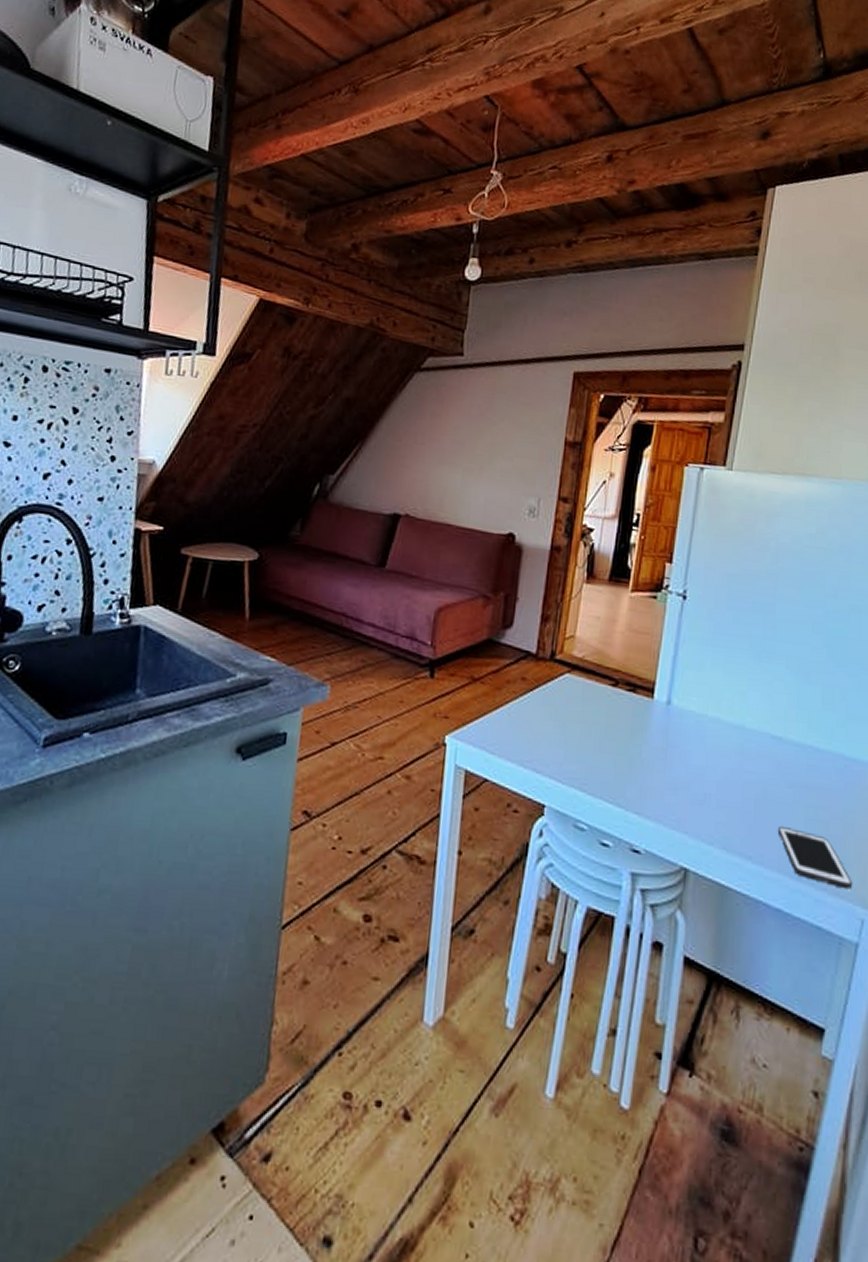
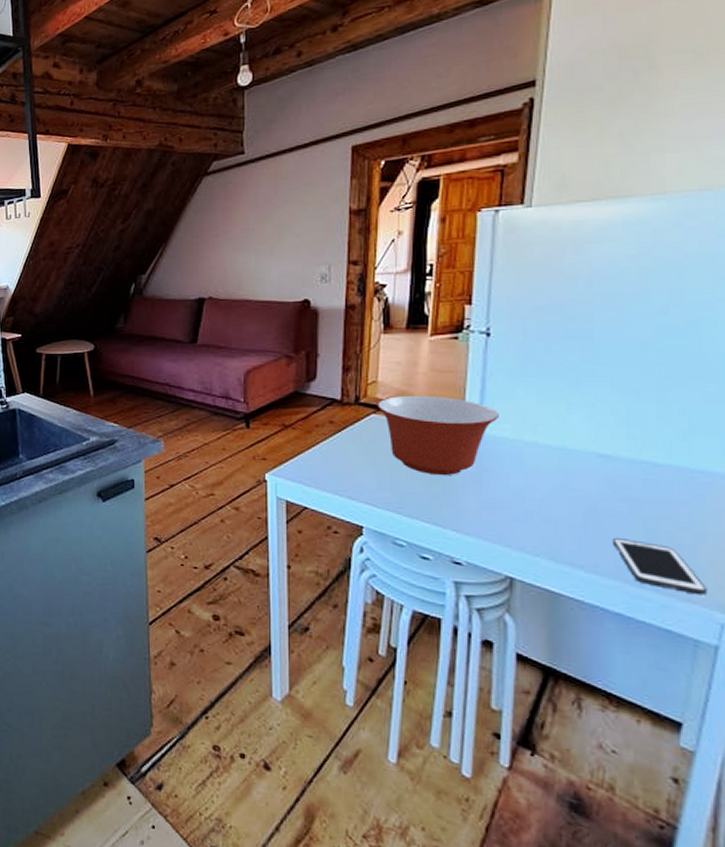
mixing bowl: none [573,655,688,750] -> present [378,395,499,476]

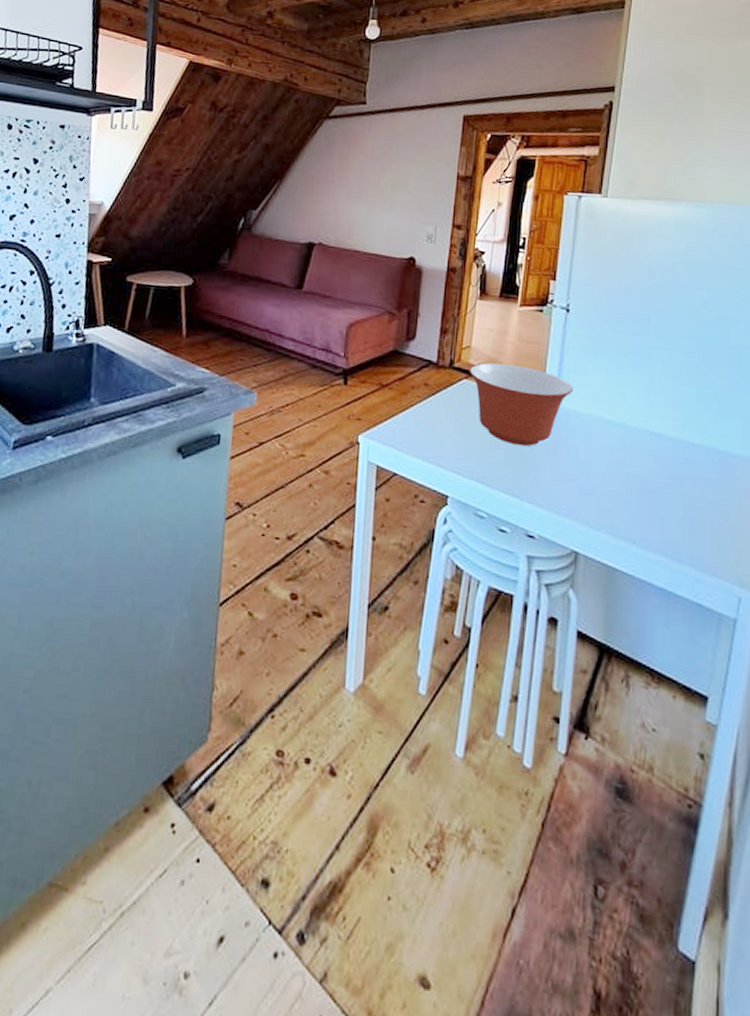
cell phone: present [611,538,706,596] -> none [658,514,728,571]

